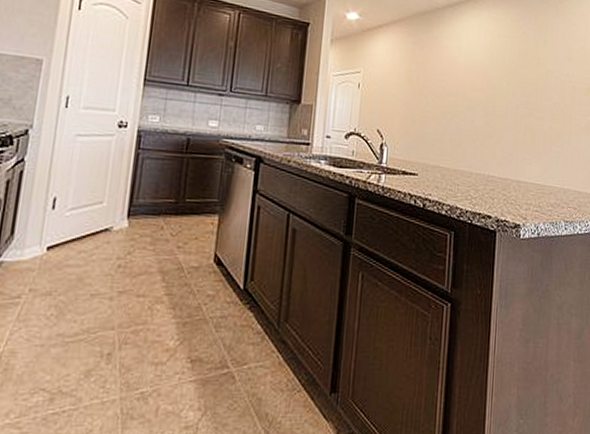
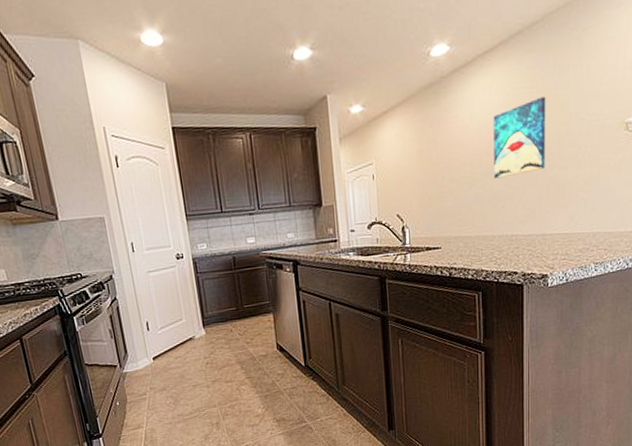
wall art: none [476,48,527,116] -> present [493,96,546,179]

